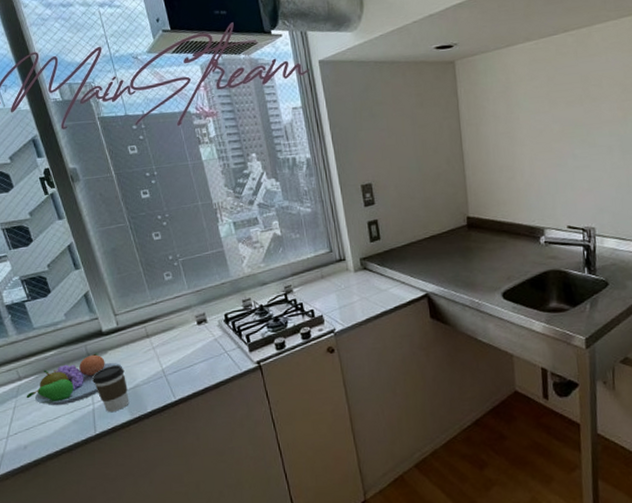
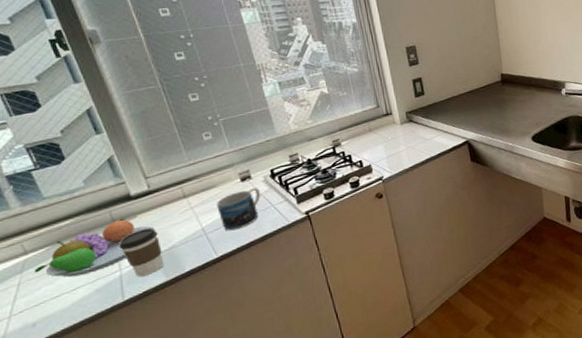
mug: none [175,331,215,375] -> present [217,187,260,231]

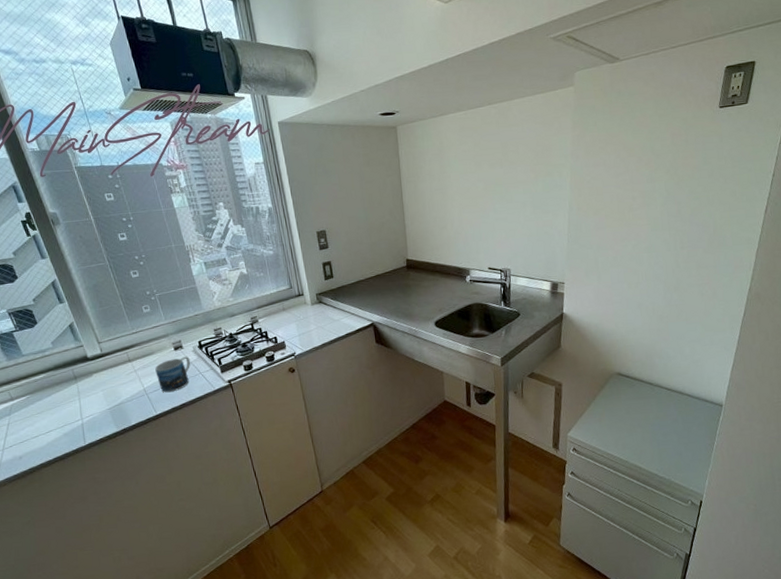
fruit bowl: present [34,217,156,277] -> none [19,375,108,422]
coffee cup: present [119,227,164,277] -> none [80,385,115,427]

